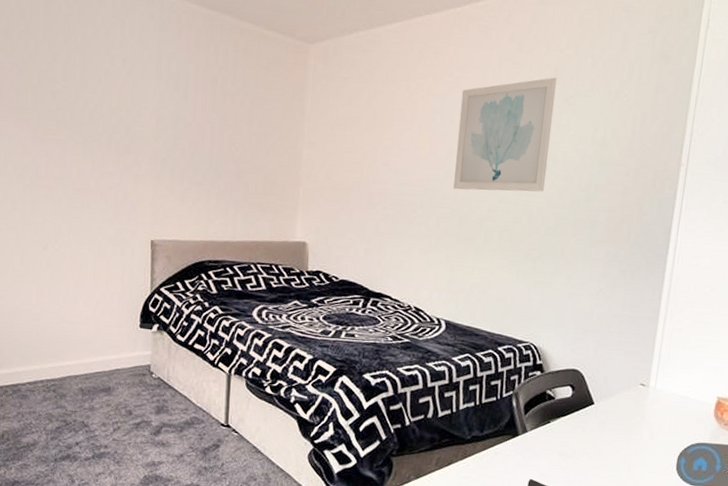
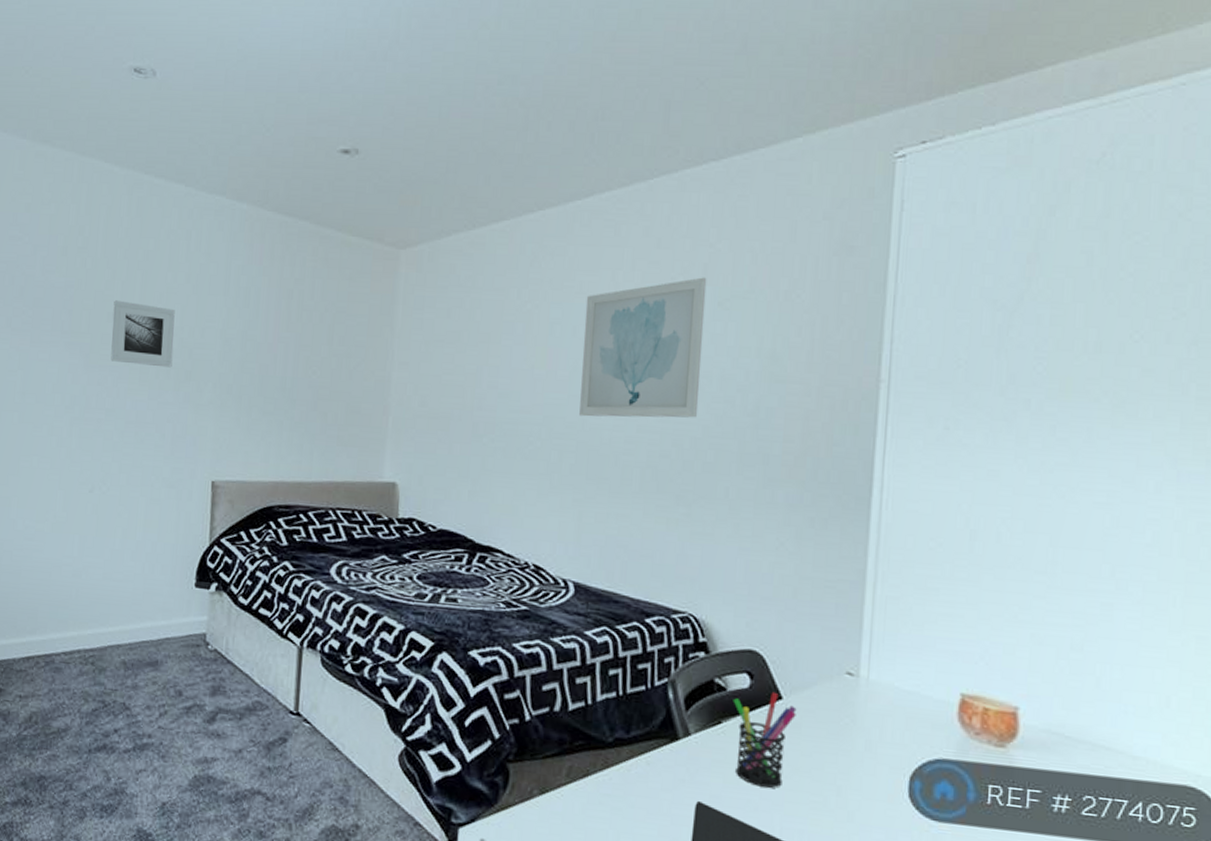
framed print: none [56,80,113,142] -> present [111,300,175,368]
pen holder: none [558,399,604,468] -> present [733,691,797,788]

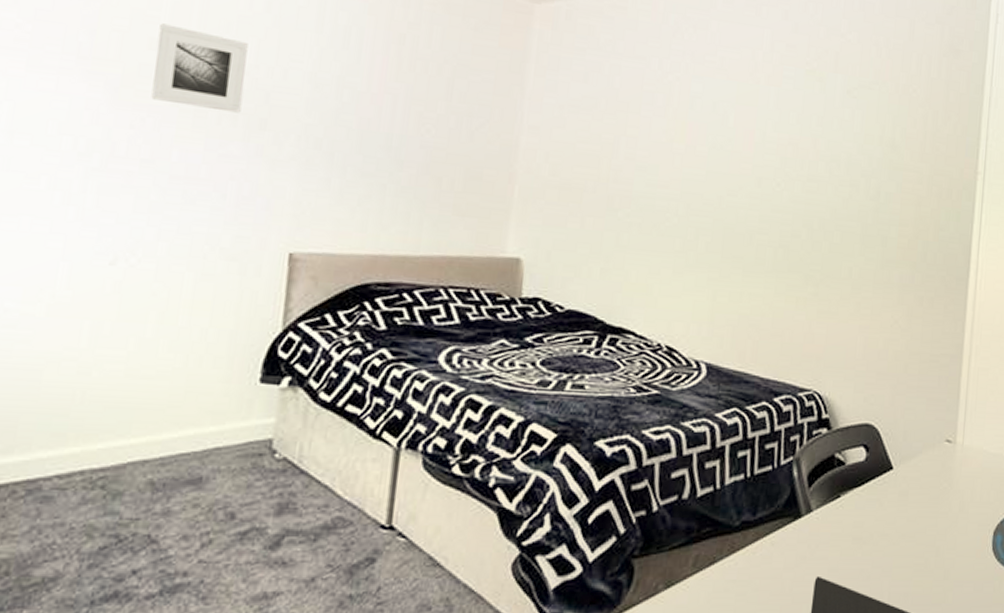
wall art: present [579,277,707,418] -> none [717,64,838,200]
pen holder: present [733,691,797,788] -> none [850,462,905,555]

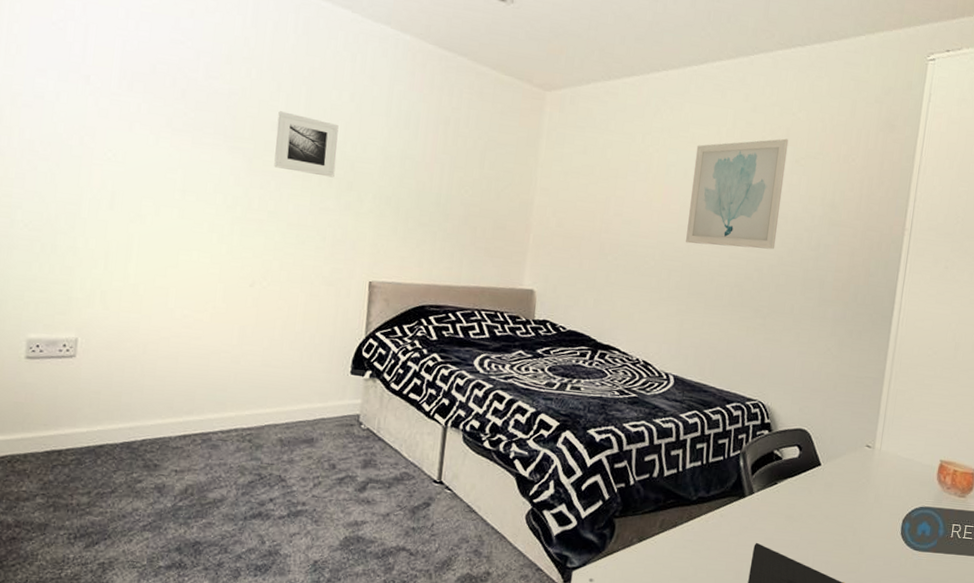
wall art: none [717,64,838,200] -> present [686,138,789,250]

